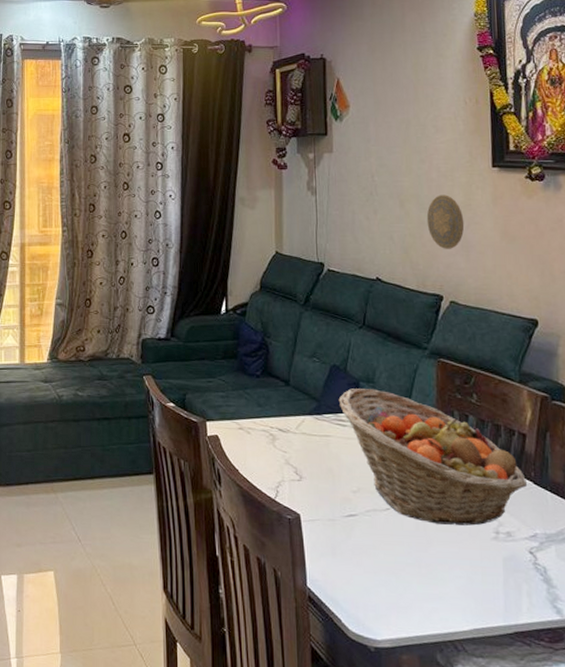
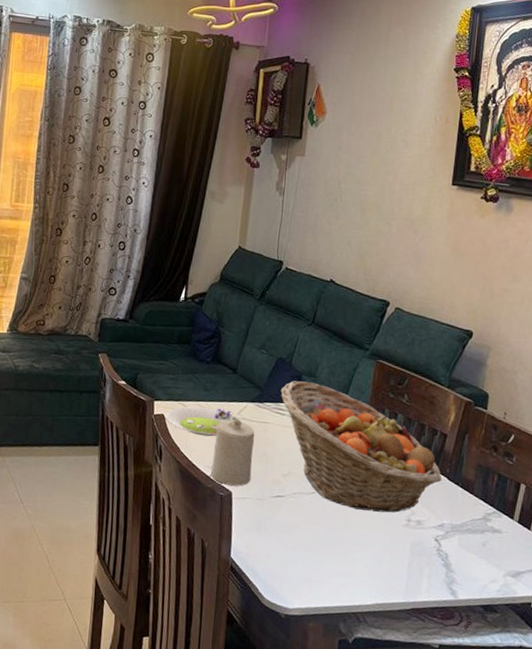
salad plate: none [220,423,303,456] -> present [165,406,243,437]
candle: none [275,434,319,507] -> present [211,418,255,486]
decorative plate: present [426,195,465,249] -> none [384,206,419,259]

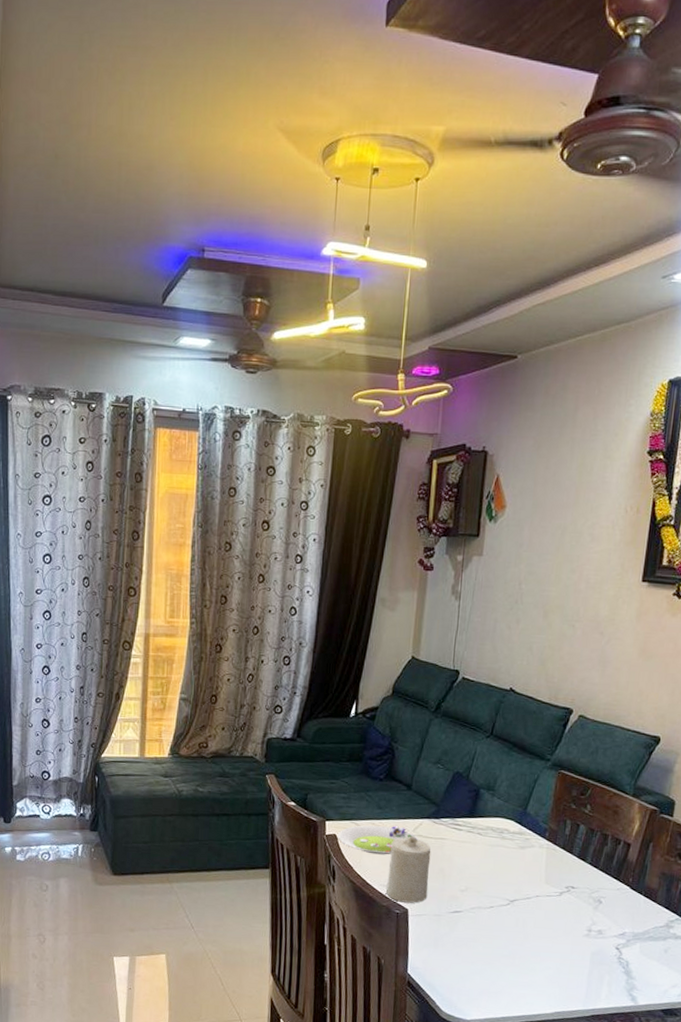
fruit basket: present [280,381,442,513] -> none [457,795,624,924]

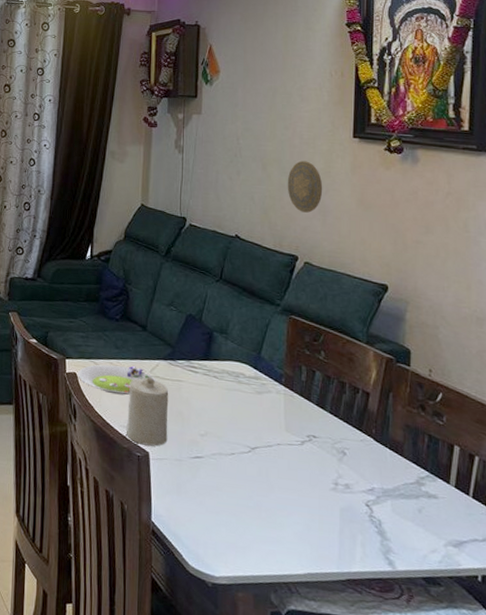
decorative plate: none [568,607,606,663] -> present [287,161,323,213]

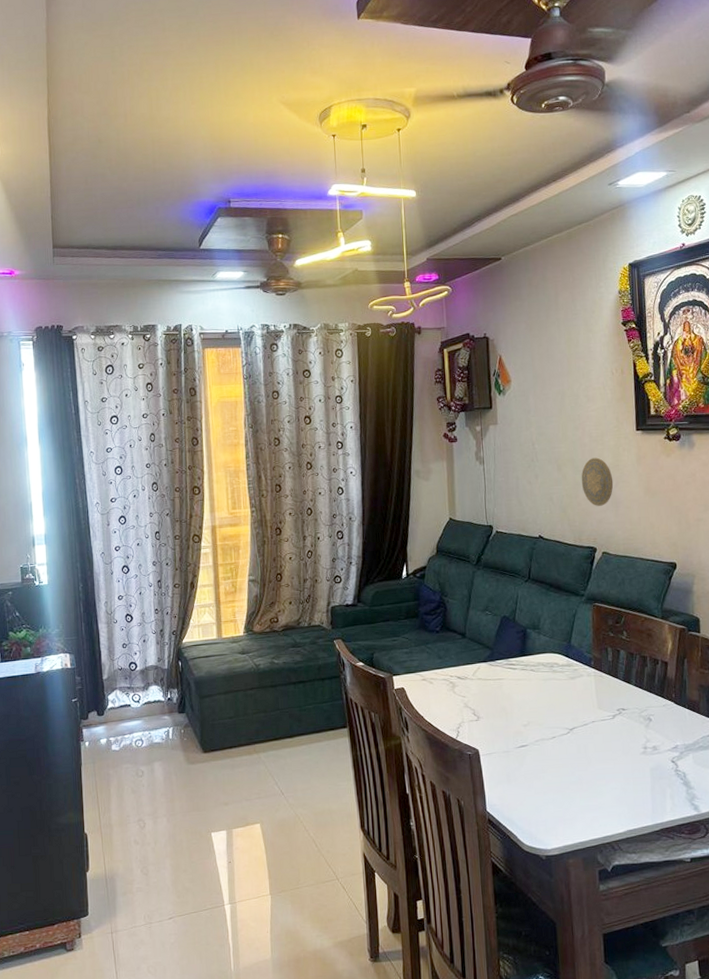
salad plate: present [78,364,156,396] -> none [405,672,479,702]
candle: present [127,376,169,447] -> none [455,680,495,744]

